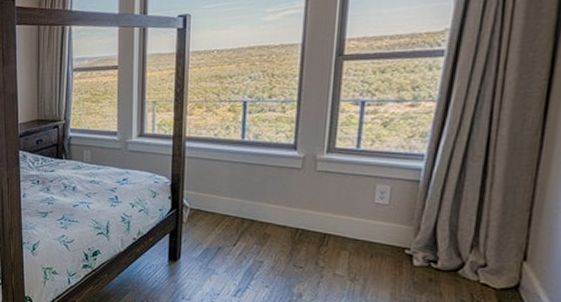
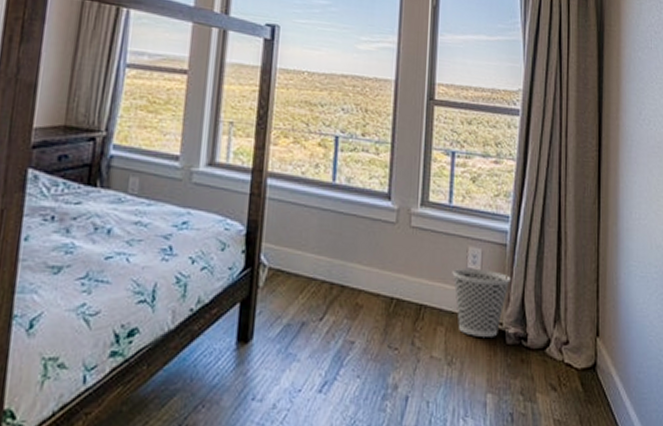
wastebasket: none [358,204,423,260] -> present [452,269,512,337]

